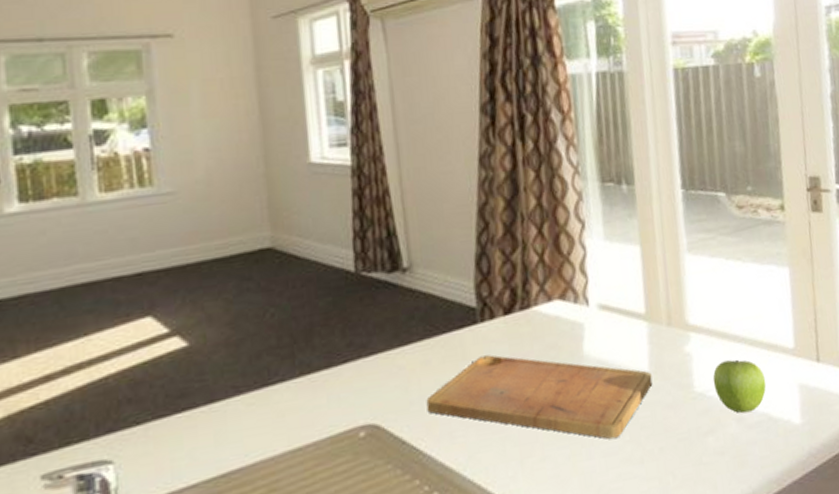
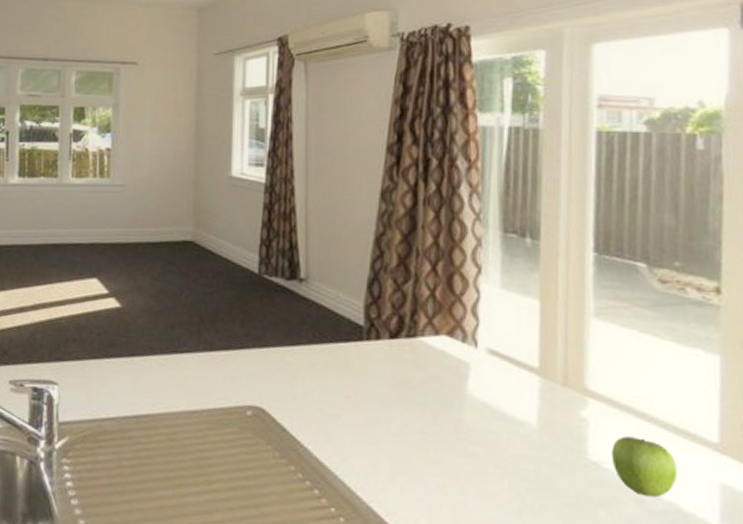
cutting board: present [426,354,653,439] -> none [308,371,540,483]

